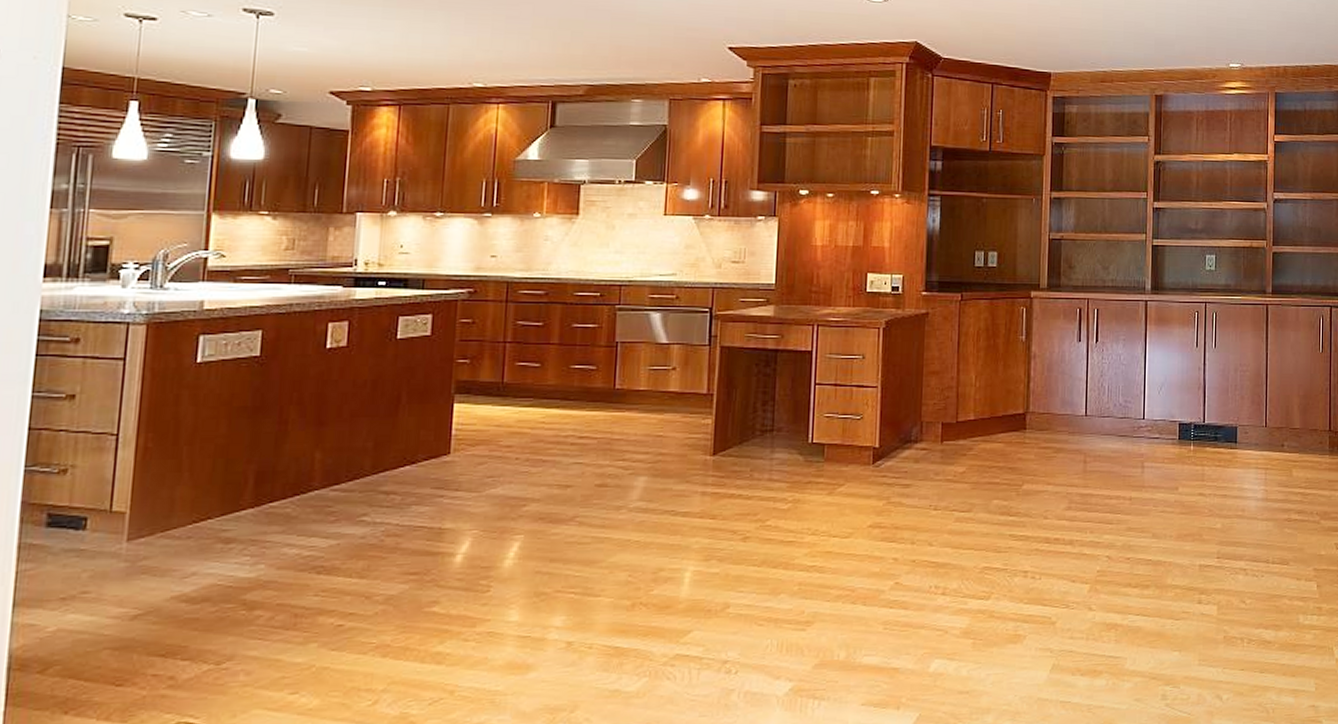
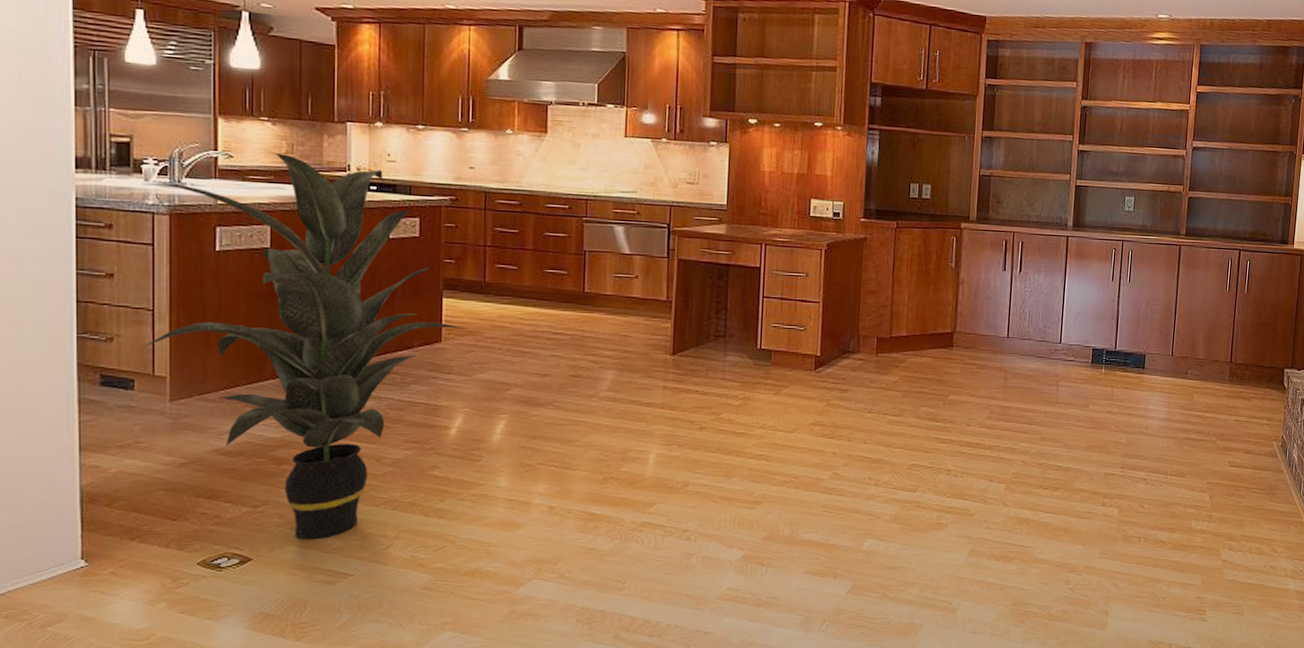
indoor plant: none [103,249,483,699] -> present [142,151,469,539]

